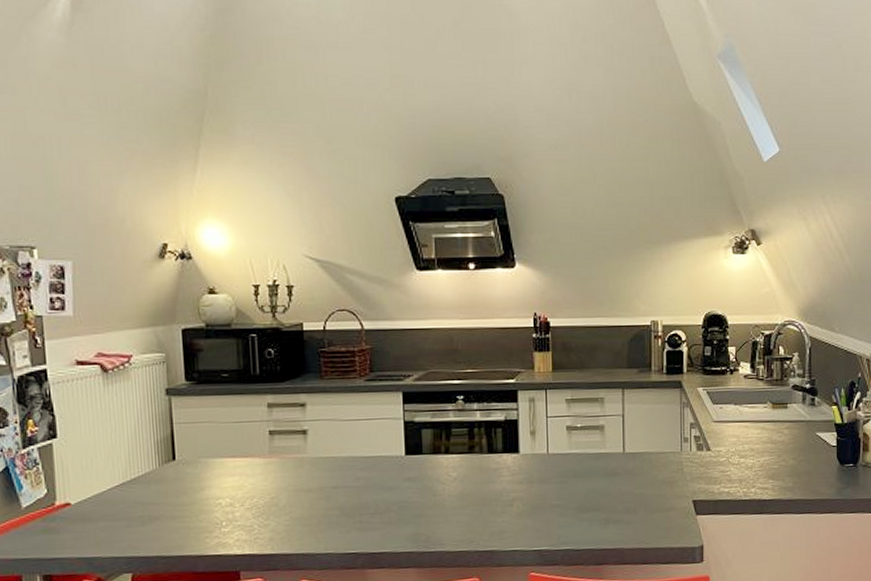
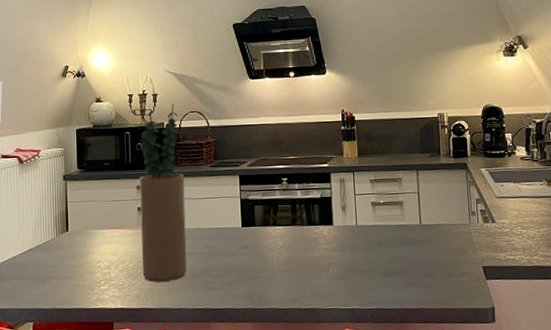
vase: none [271,298,335,522] -> present [140,103,187,282]

